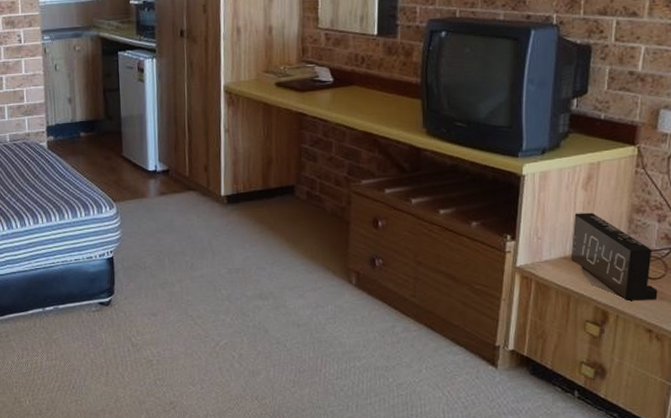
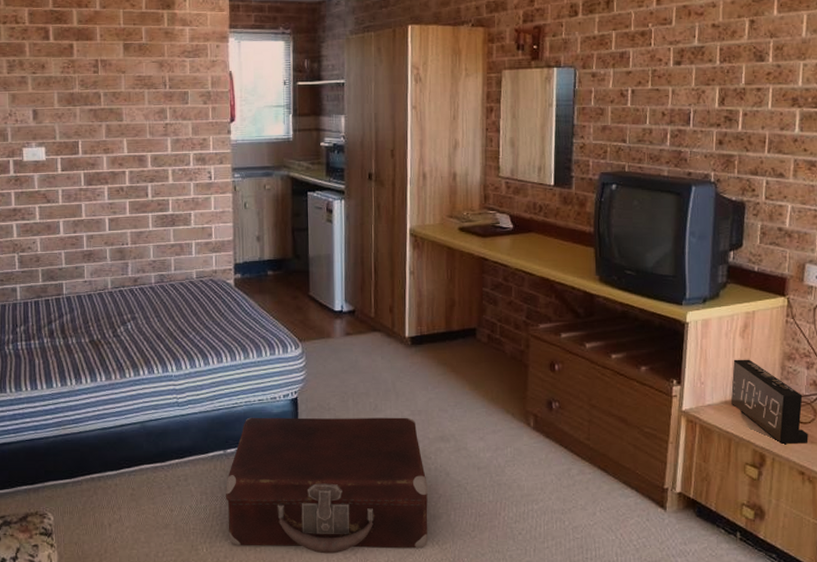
suitcase: none [45,275,247,407] -> present [226,417,428,554]

